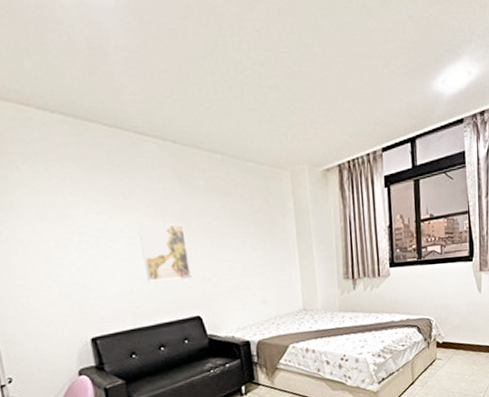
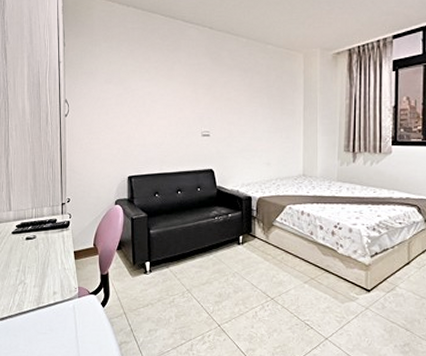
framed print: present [138,222,192,282] -> none [175,90,211,136]

